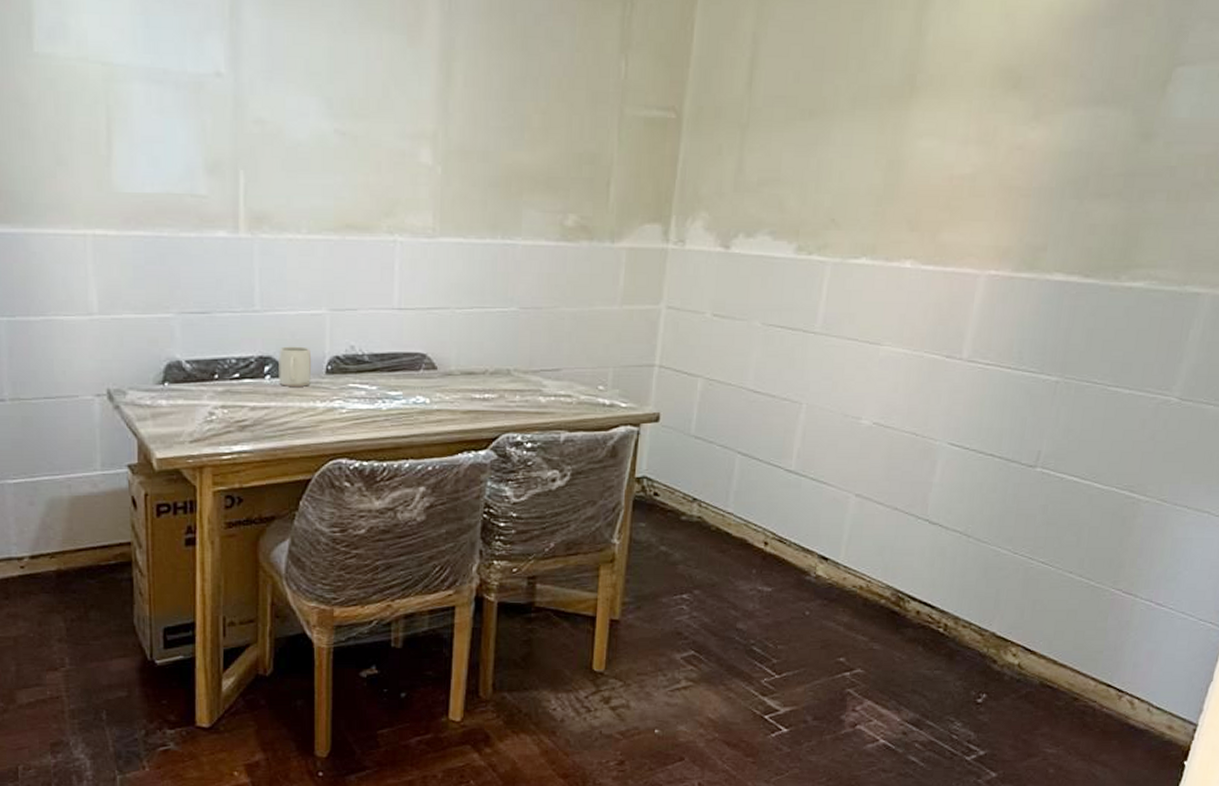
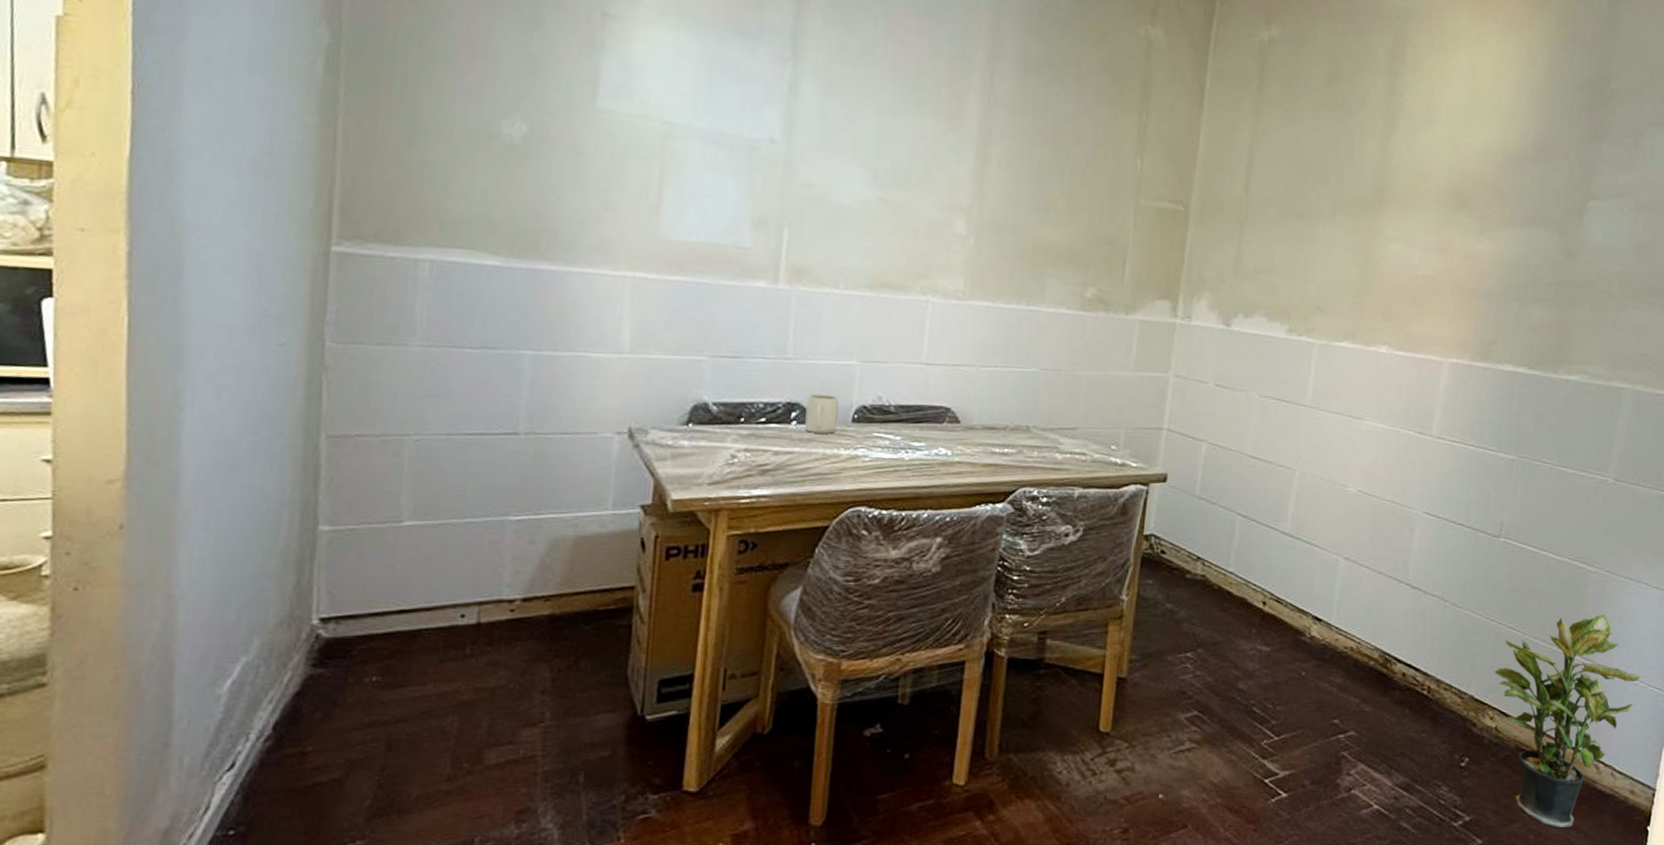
potted plant: none [1021,546,1191,761] -> present [1495,614,1641,827]

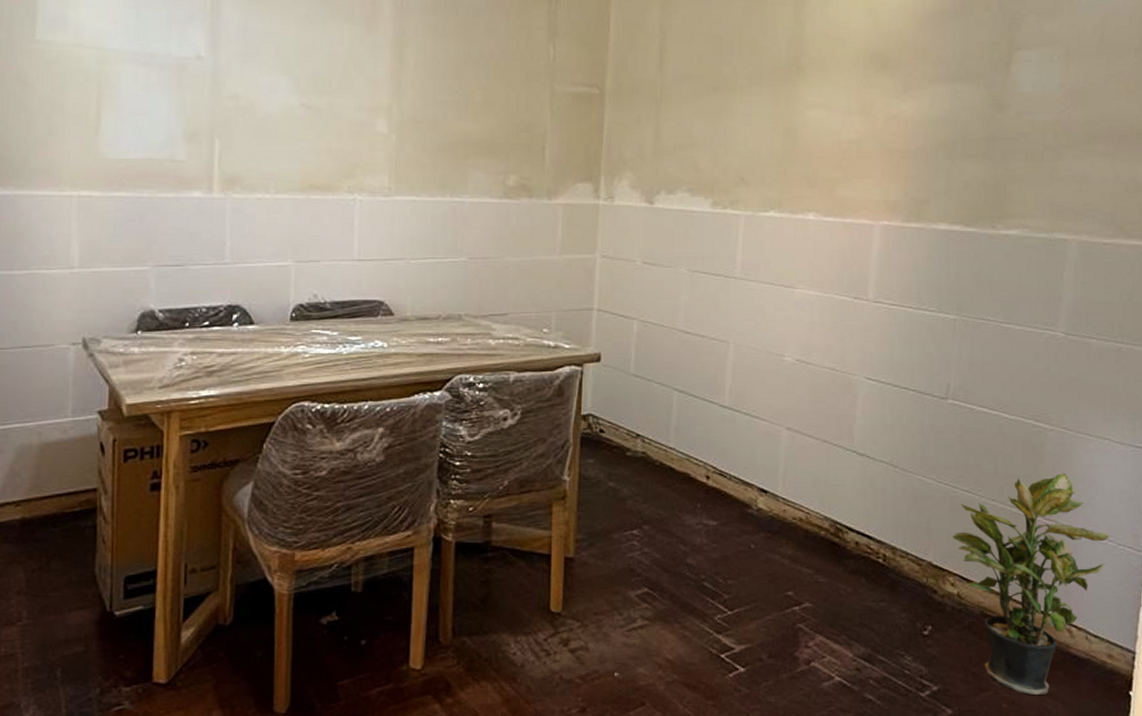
mug: present [805,393,839,434] -> none [246,295,278,333]

